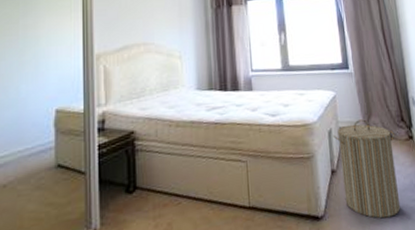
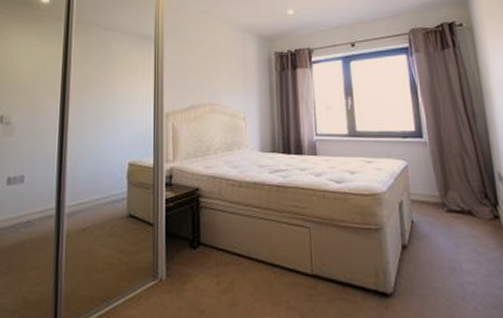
laundry hamper: present [333,119,401,219] -> none [404,193,484,304]

